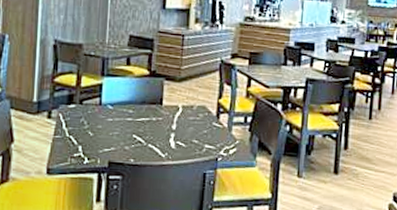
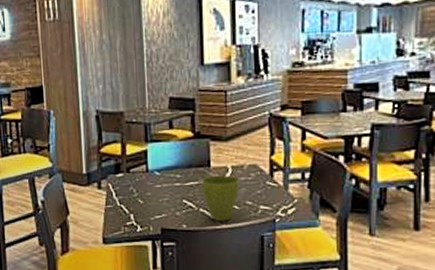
flower pot: none [152,113,189,157] -> present [201,175,240,221]

